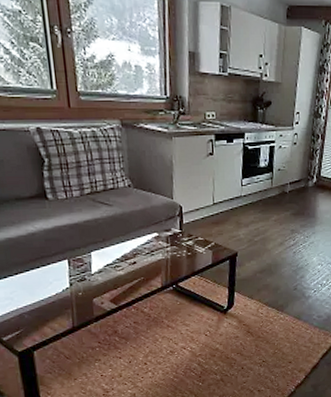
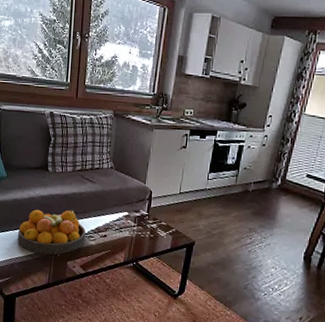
fruit bowl: none [20,240,111,297] -> present [18,210,86,255]

